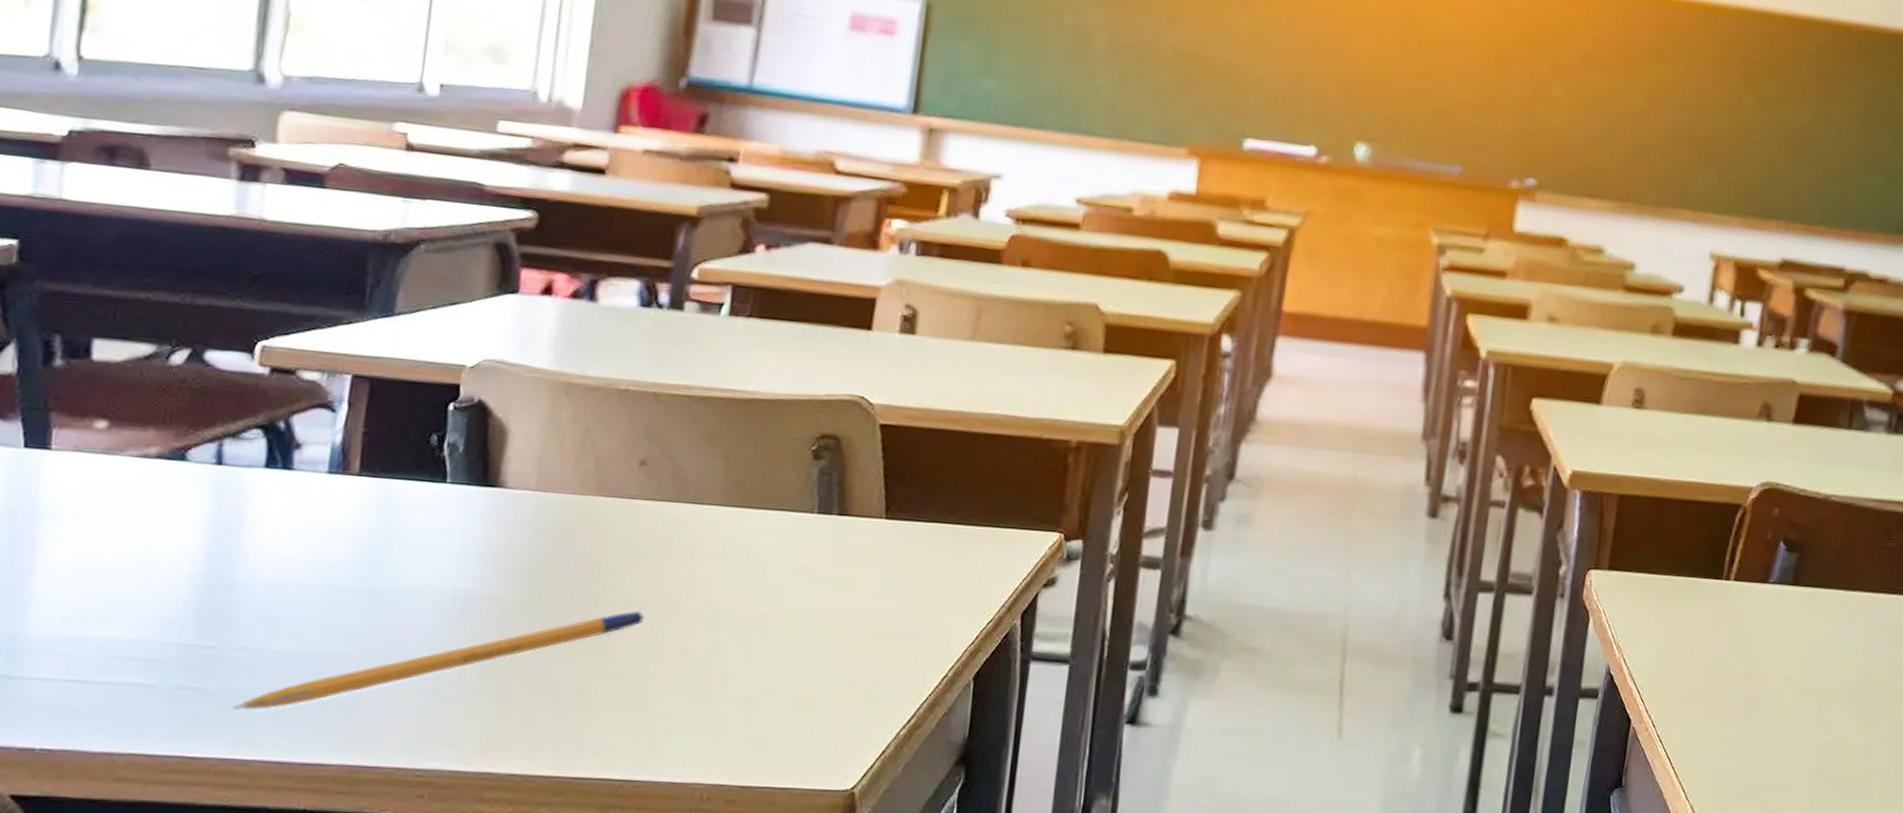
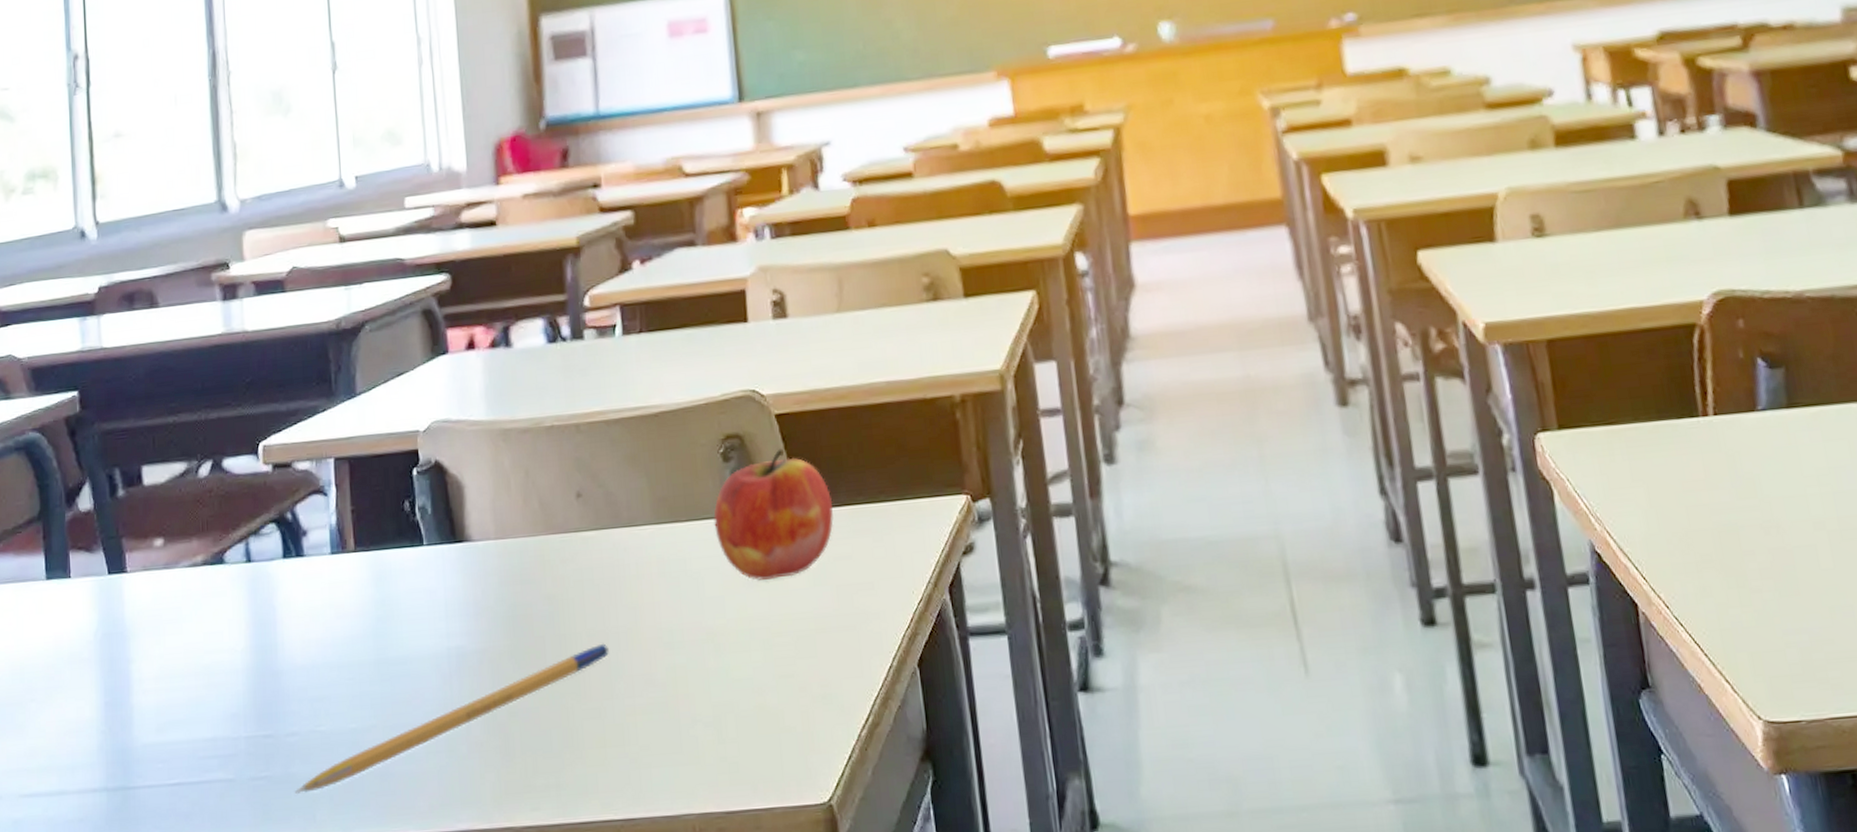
apple: none [788,457,922,579] -> present [713,448,834,580]

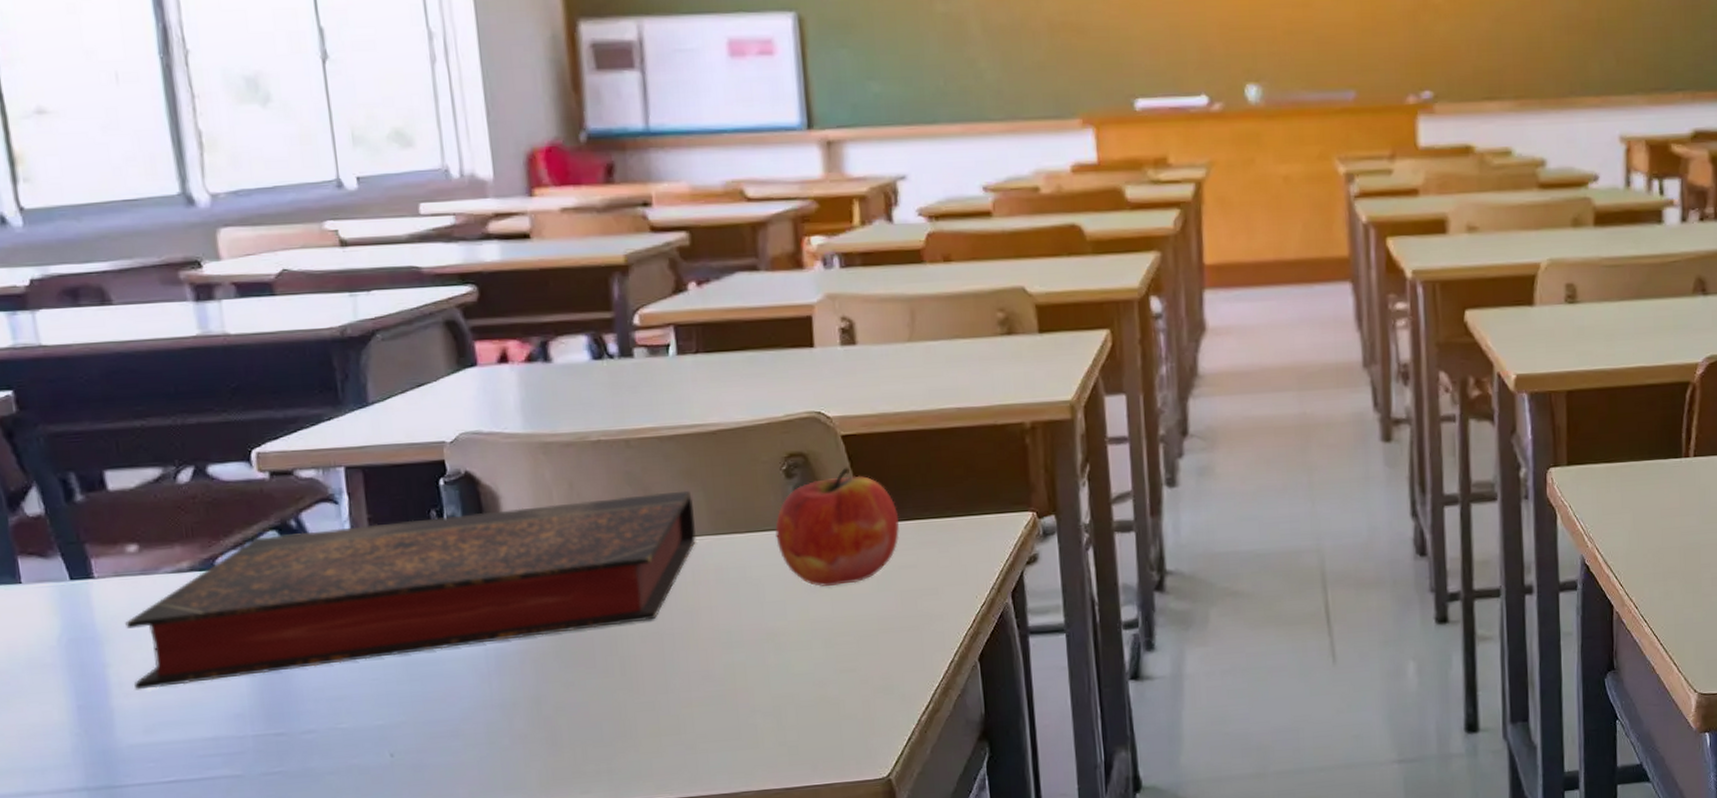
book: none [148,476,640,687] -> present [125,490,697,690]
pencil: present [294,643,609,795] -> none [314,643,663,787]

